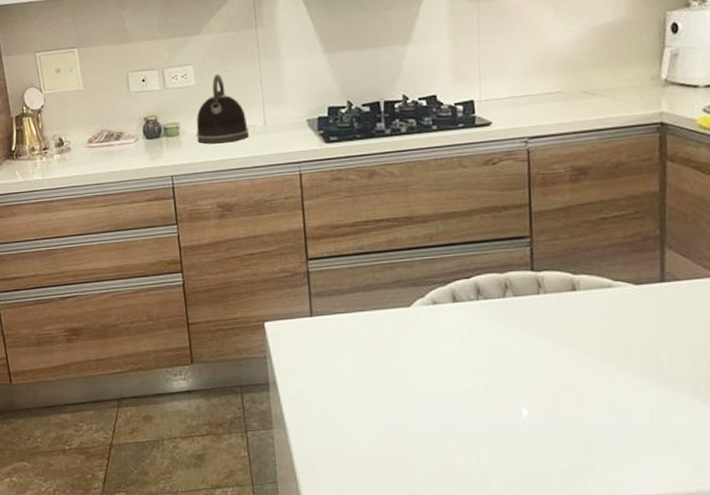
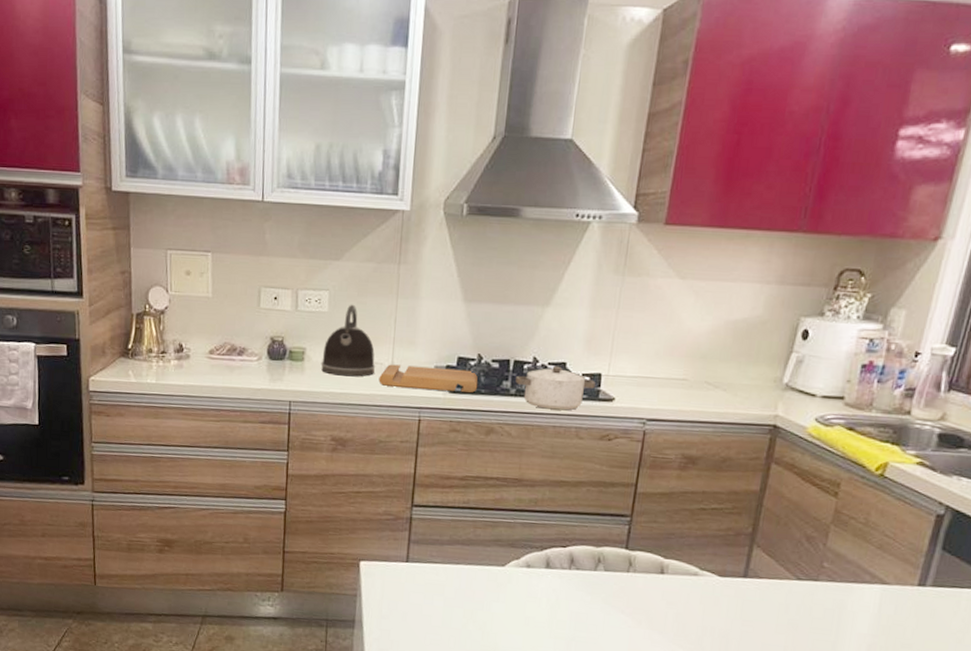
cutting board: none [254,117,353,147] -> present [379,364,478,393]
cooking pot: none [389,100,470,144] -> present [515,366,595,411]

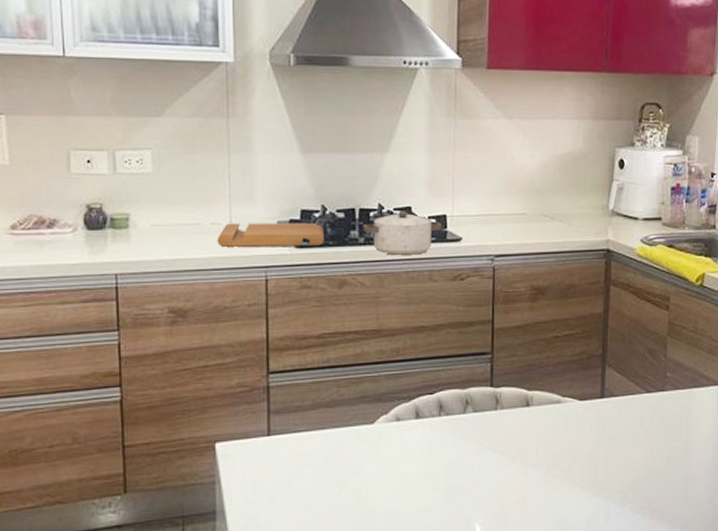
kettle: present [320,304,376,377] -> none [149,162,213,241]

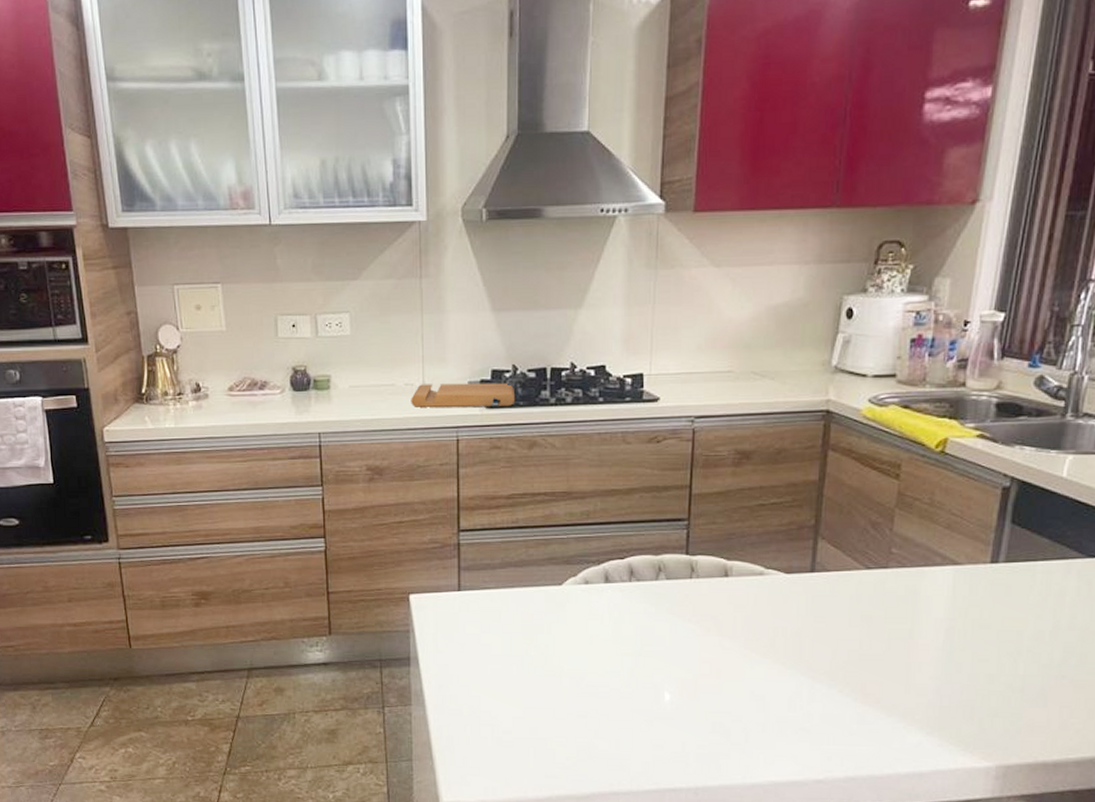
cooking pot: present [363,211,442,255] -> none [554,370,638,416]

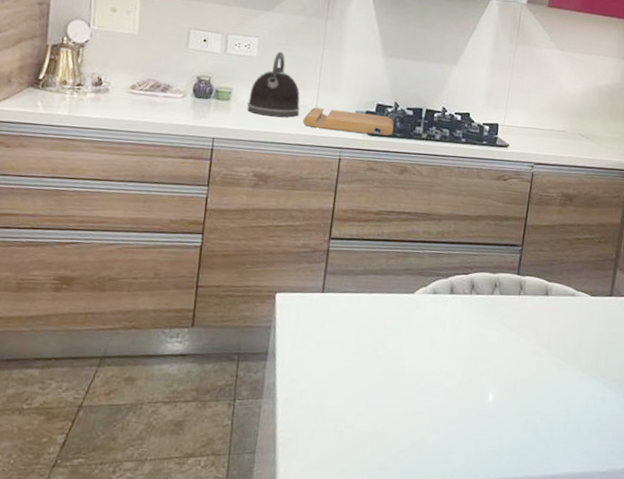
kettle: none [348,324,407,401] -> present [246,51,301,118]

